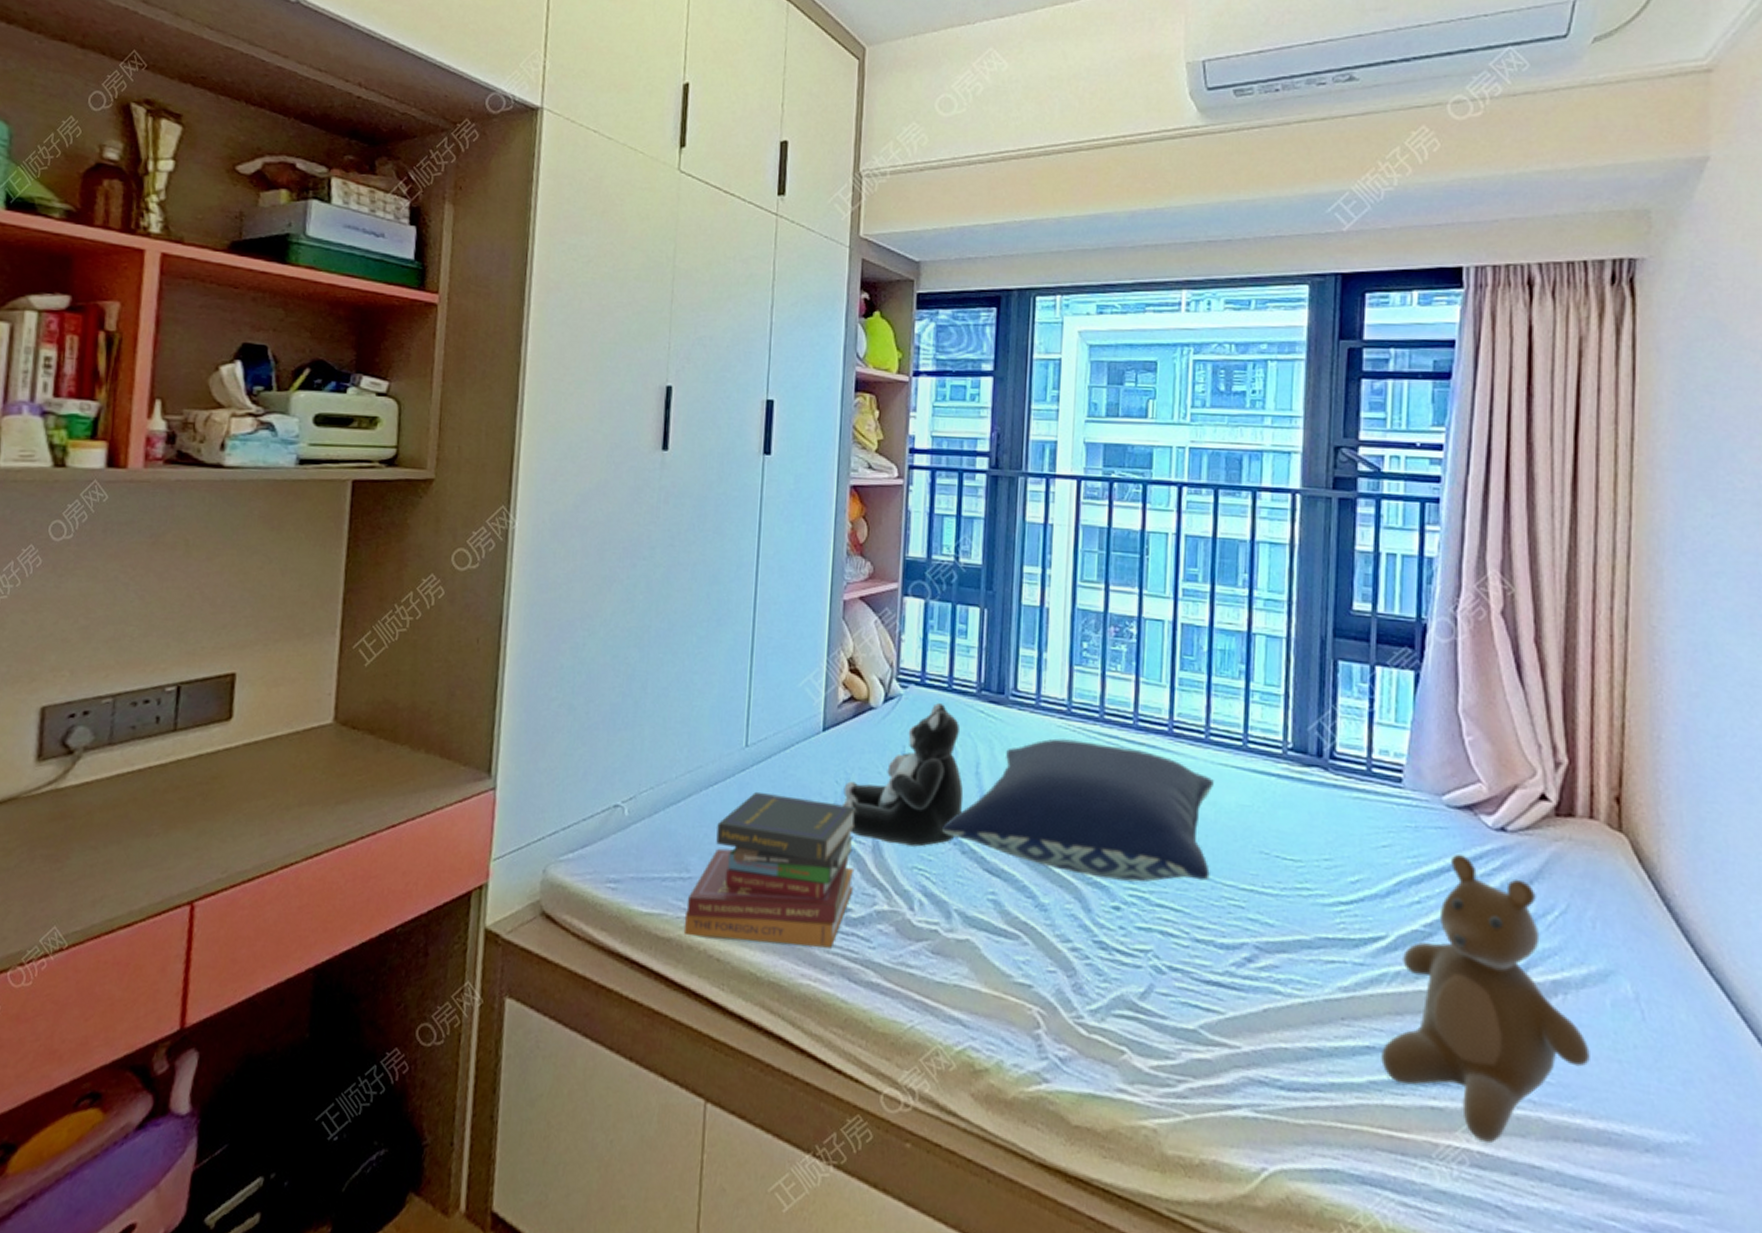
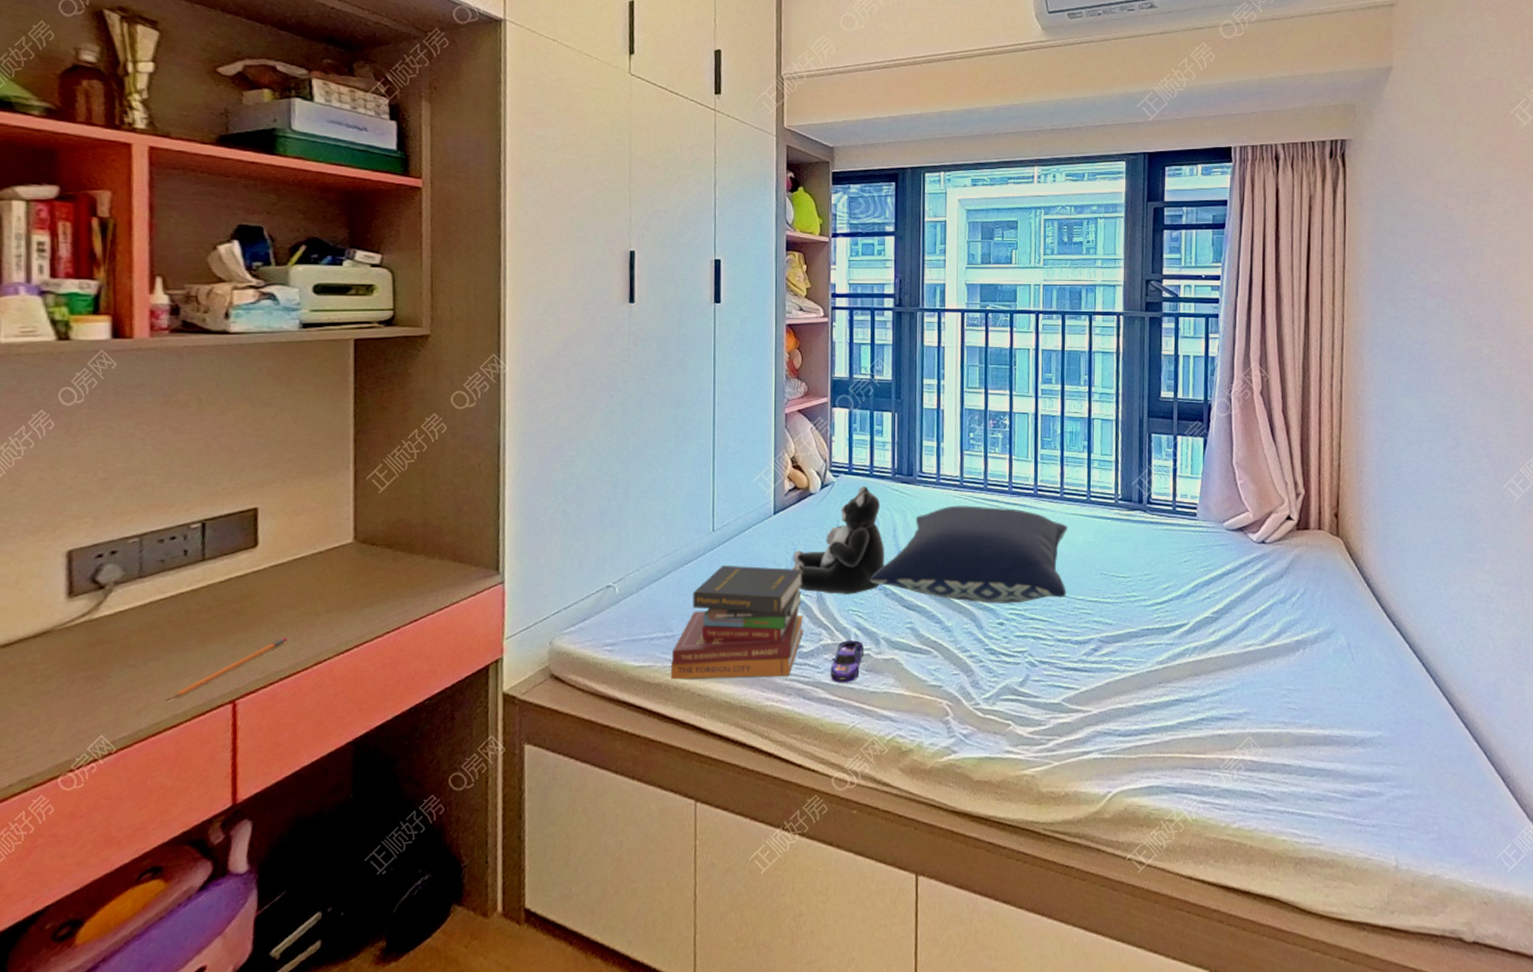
pencil: none [122,831,254,895] -> present [165,637,287,702]
toy car: none [885,908,930,966] -> present [830,640,864,683]
teddy bear: present [1381,853,1590,1143] -> none [1186,561,1320,753]

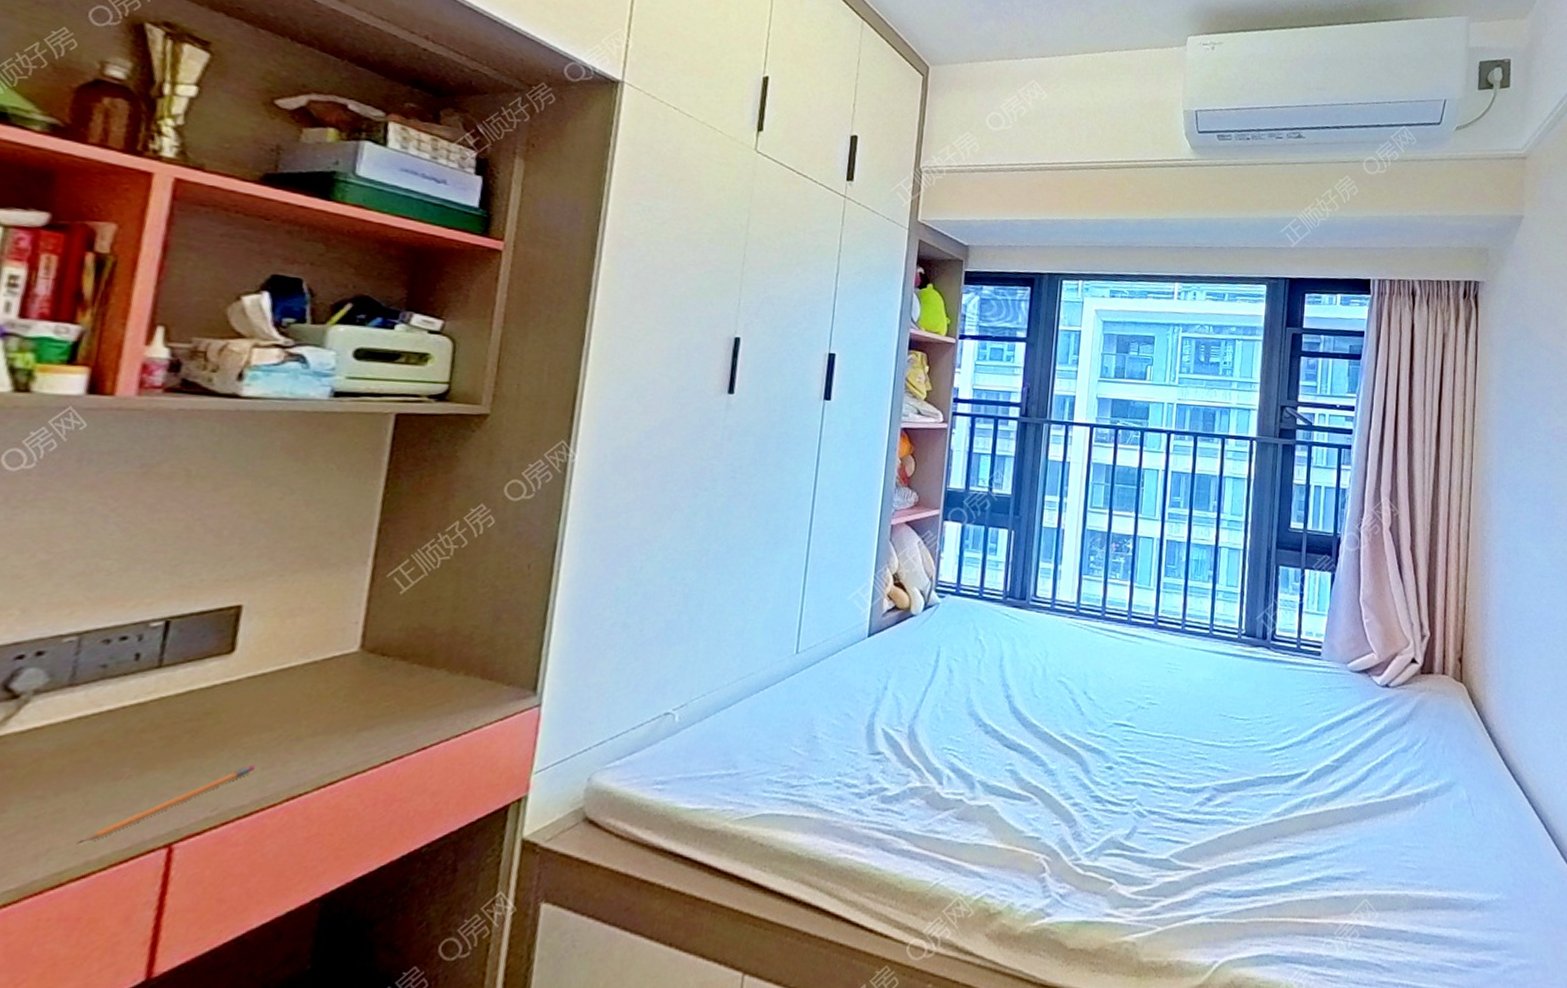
books: present [670,565,804,679] -> none [728,692,896,825]
plush toy: present [792,487,885,594] -> none [883,609,989,731]
toy car: present [830,640,864,683] -> none [915,783,956,832]
pillow: present [870,505,1067,604] -> none [970,634,1187,746]

